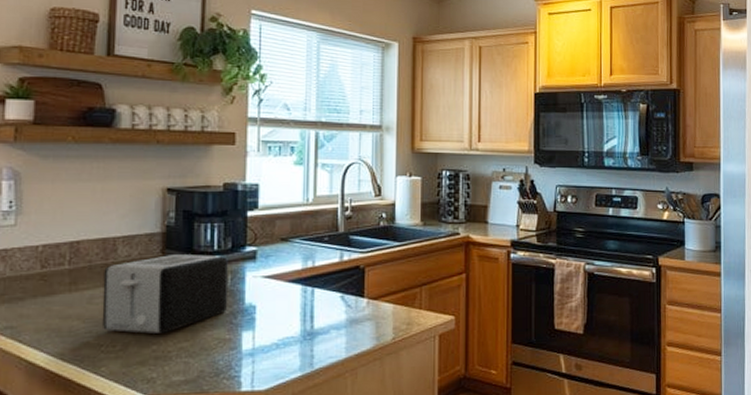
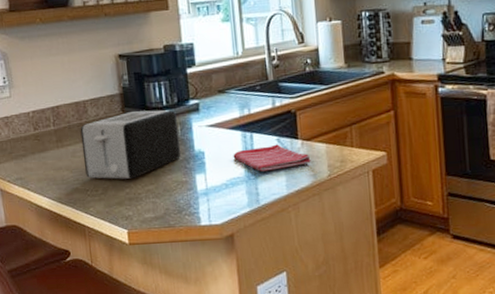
dish towel: none [289,301,376,331] -> present [233,144,311,171]

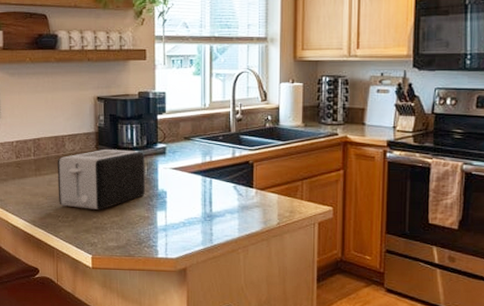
dish towel: present [233,144,311,171] -> none [192,191,263,214]

